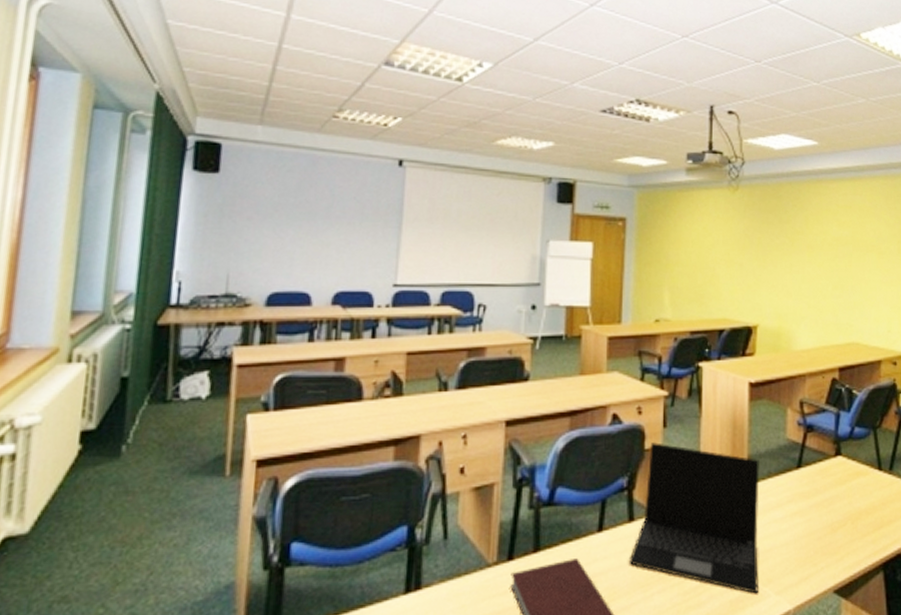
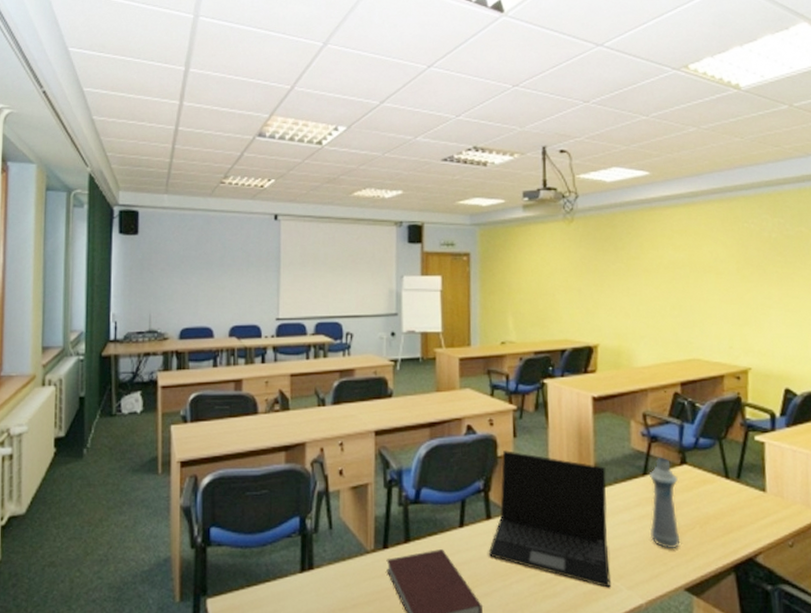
bottle: none [802,447,832,549] -> present [648,457,681,550]

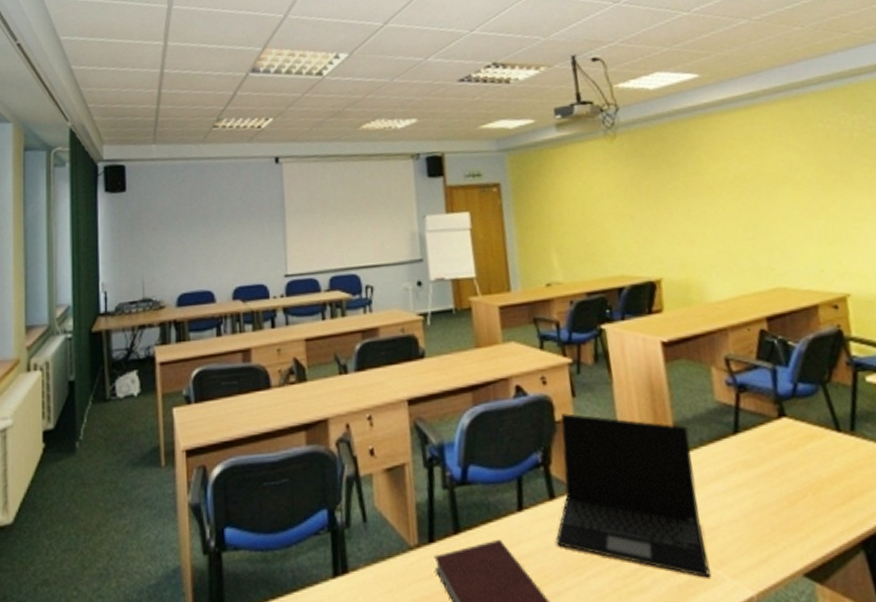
bottle: present [648,457,681,550] -> none [740,409,791,525]

